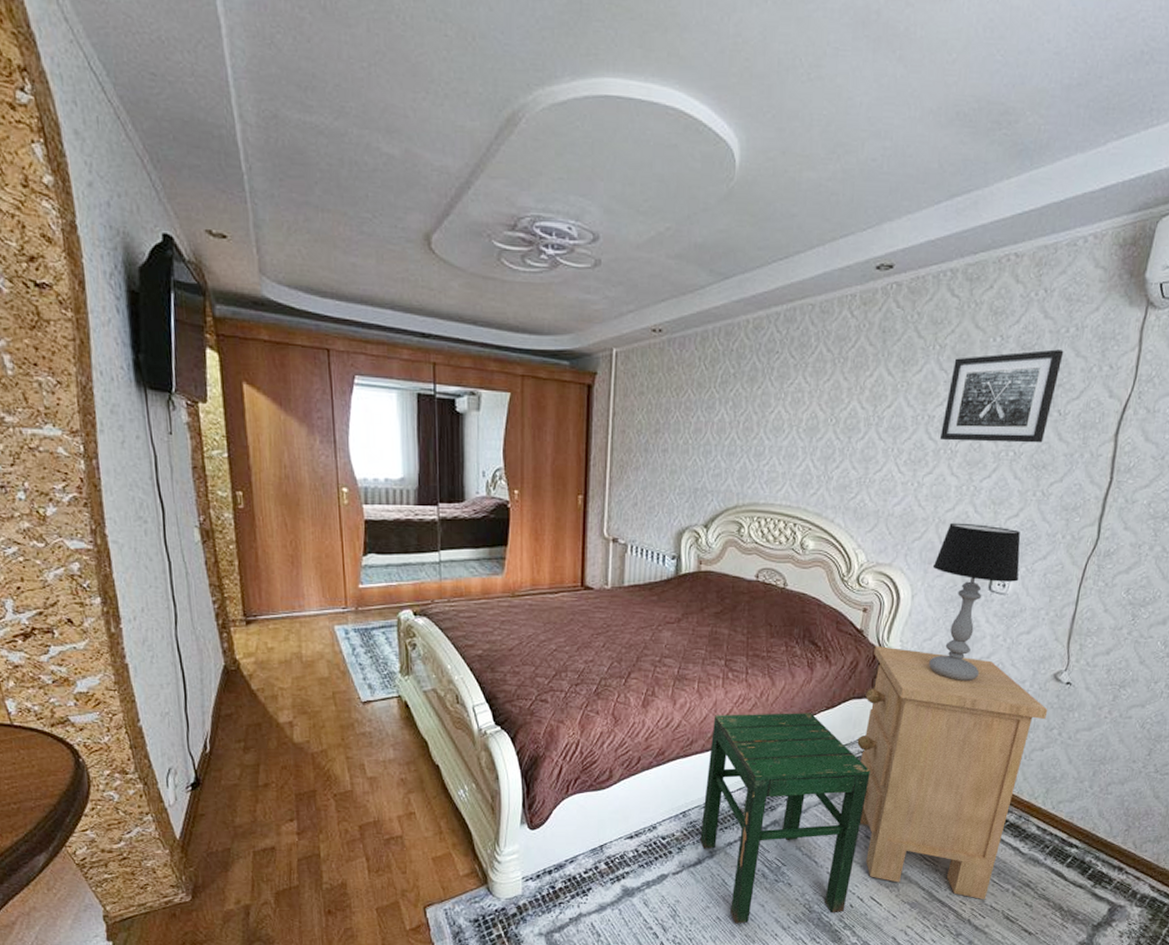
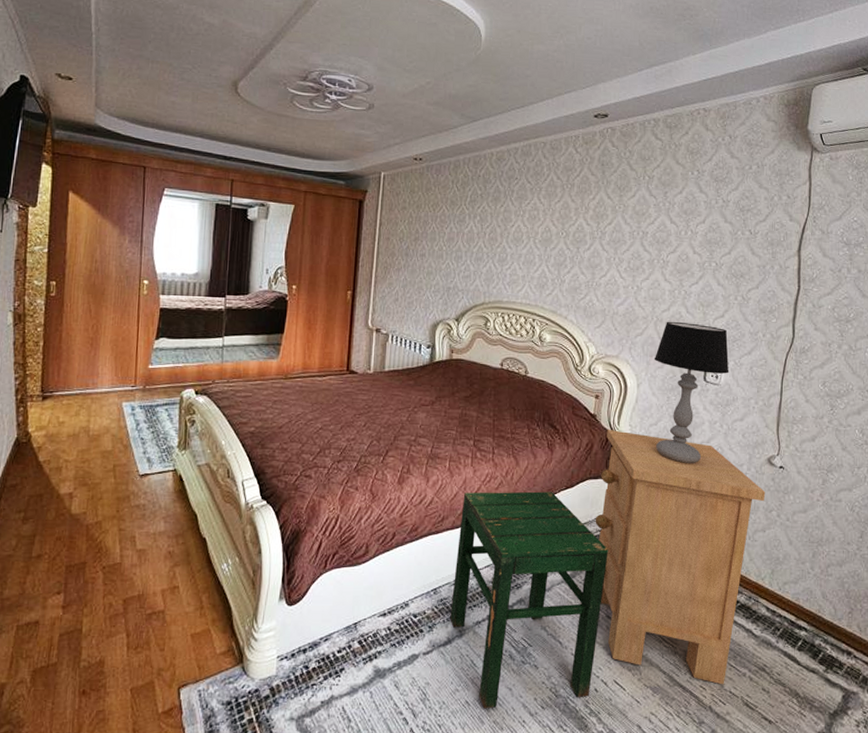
wall art: present [939,349,1064,443] -> none [653,182,749,256]

